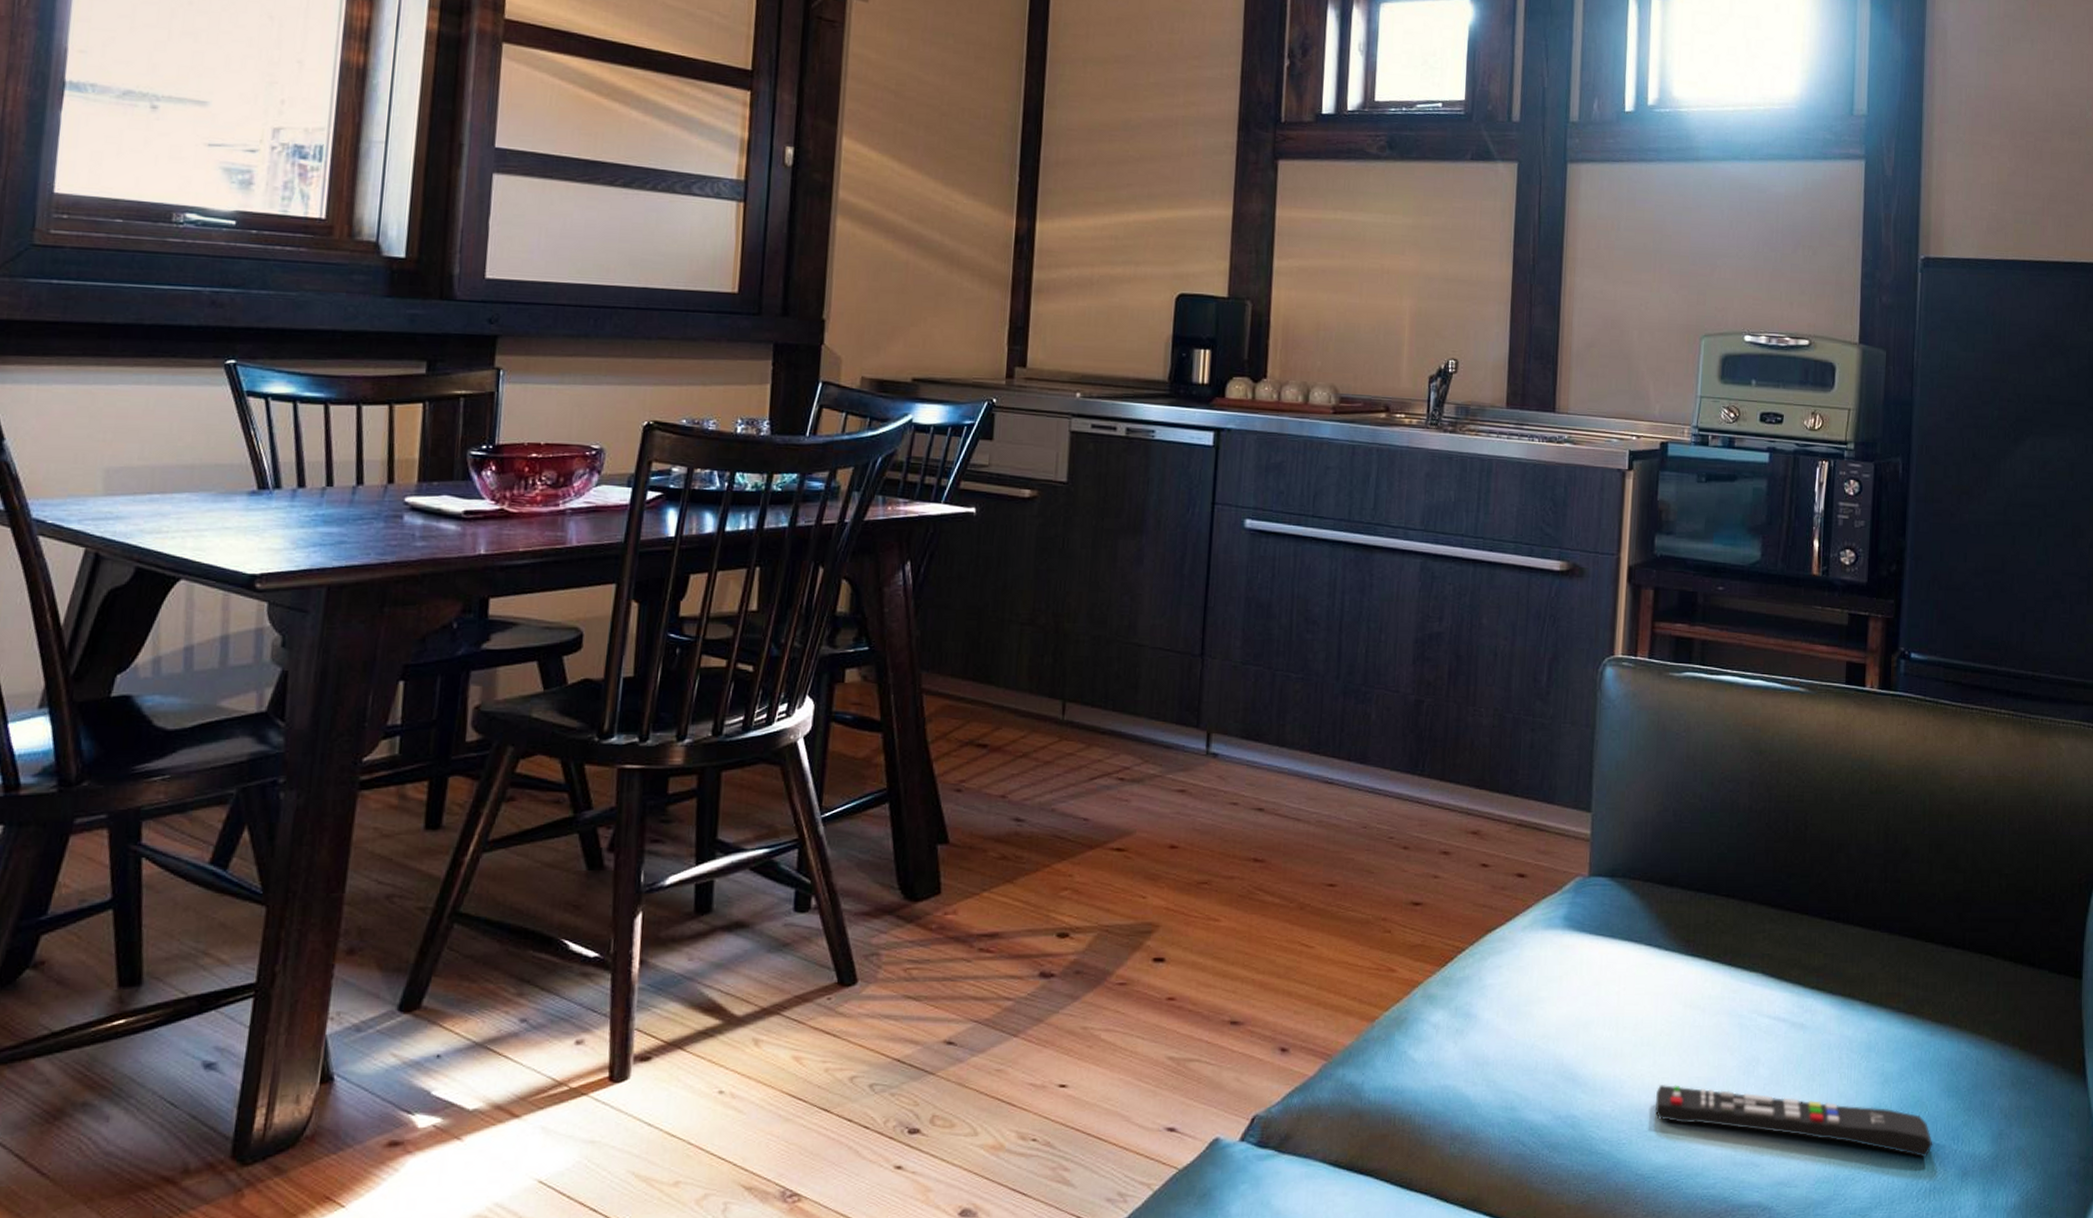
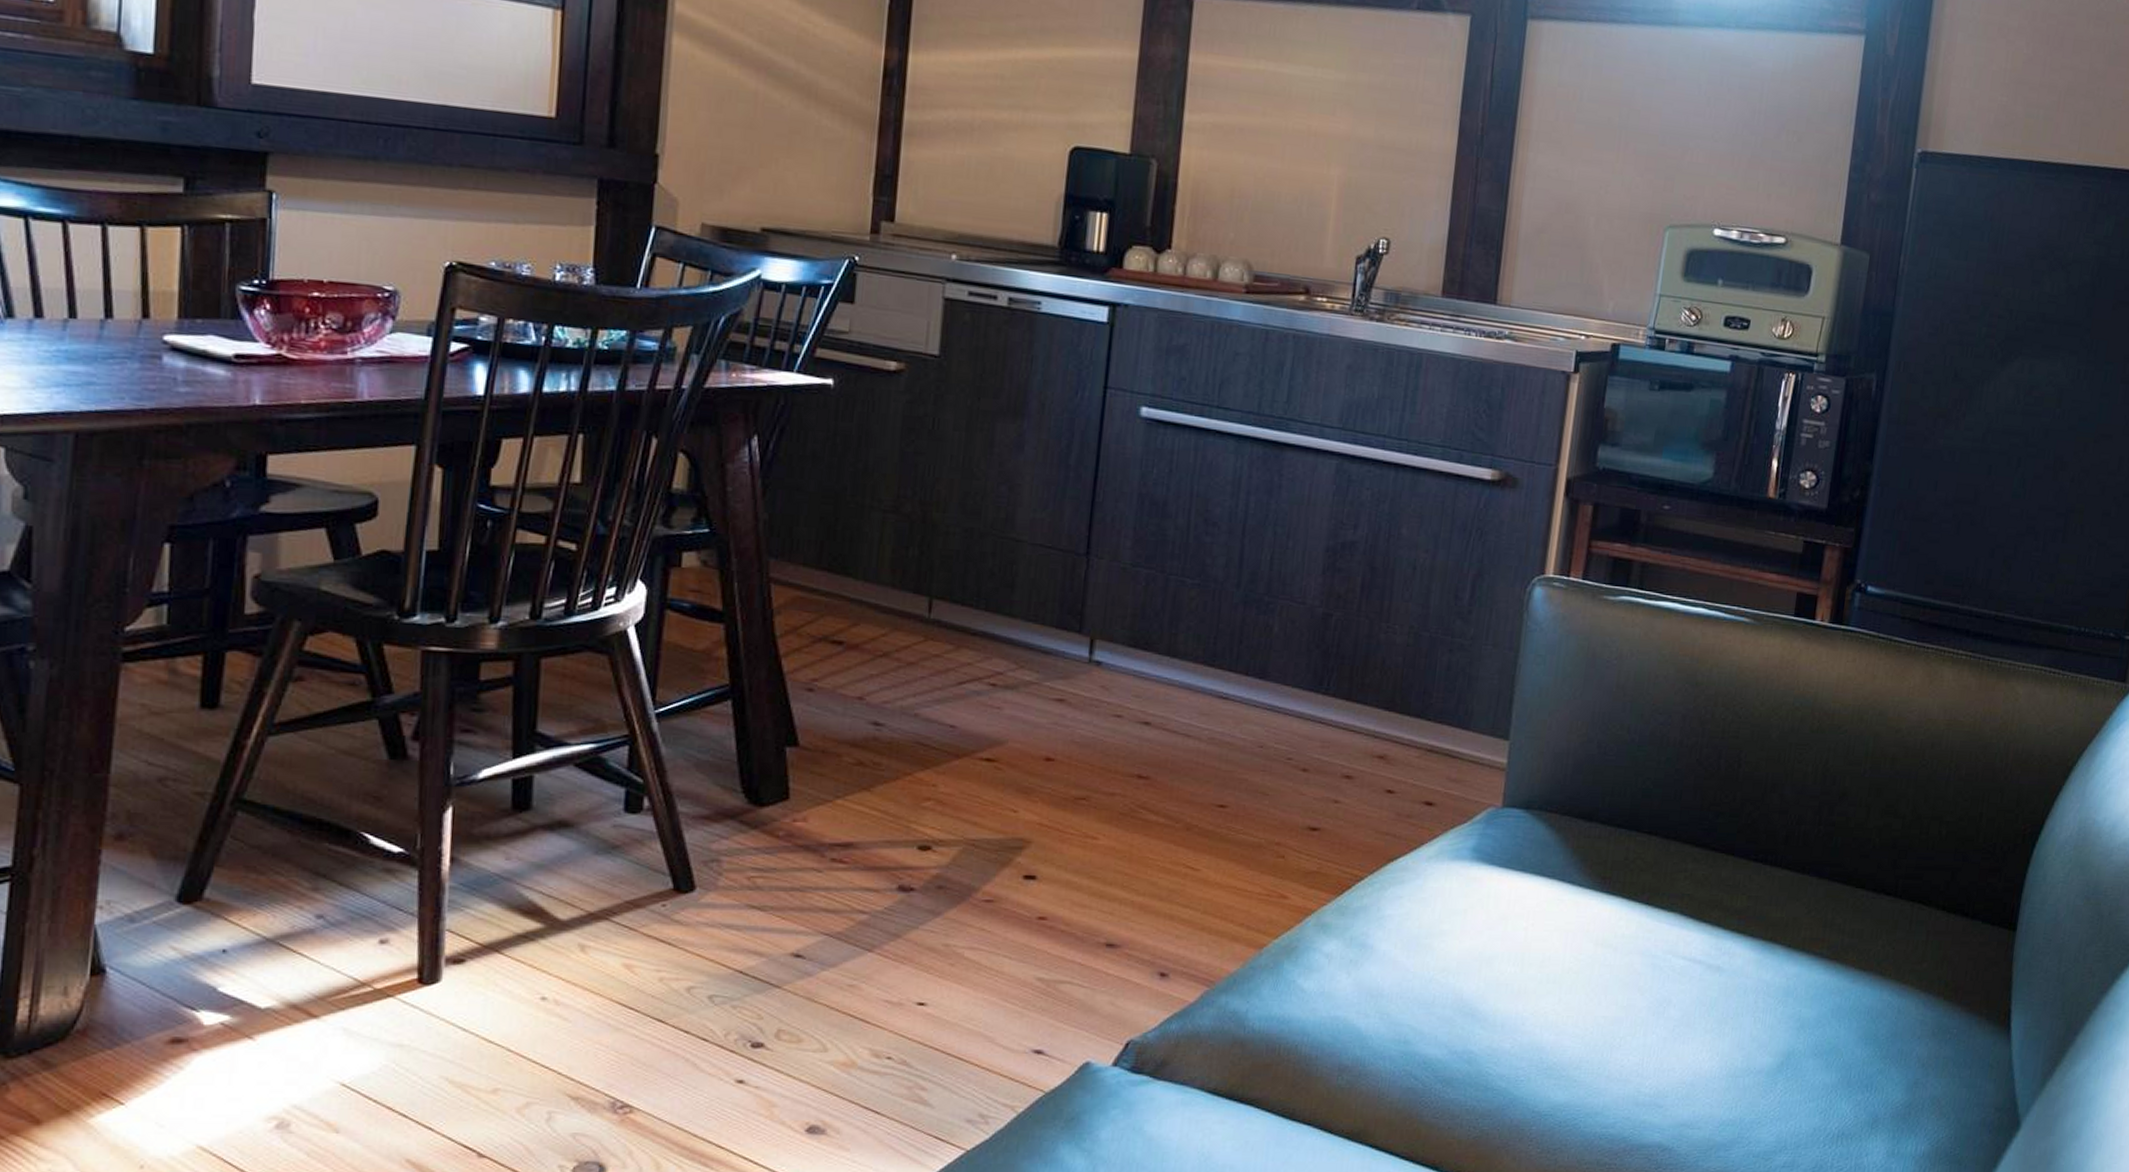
remote control: present [1654,1085,1933,1158] -> none [1556,1023,1845,1104]

